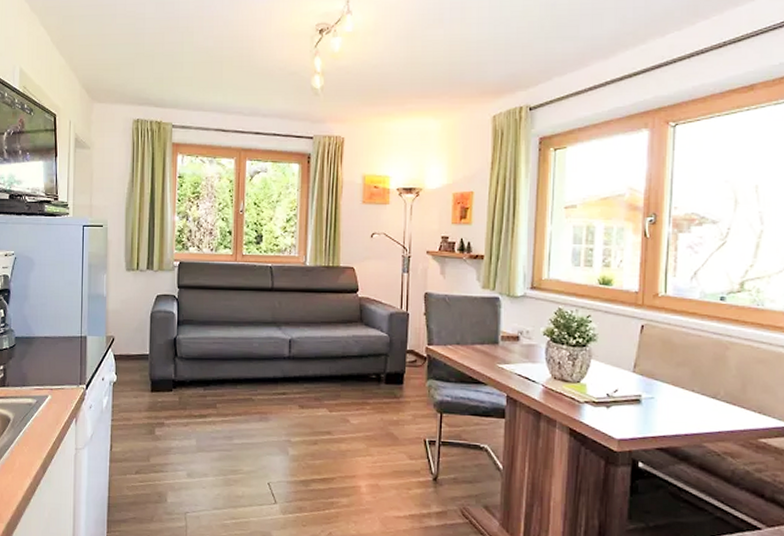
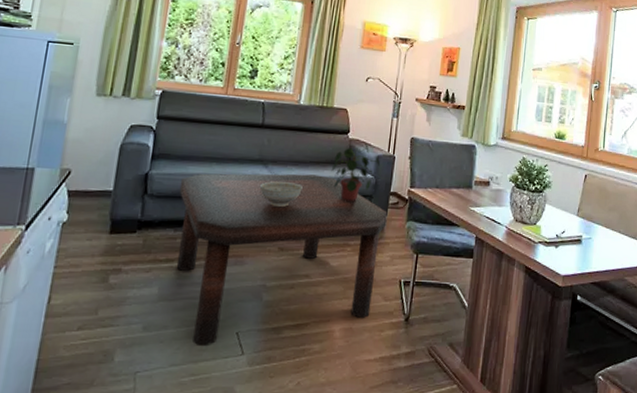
coffee table: none [204,334,405,494] -> present [176,173,388,347]
decorative bowl: none [276,341,316,368] -> present [260,180,303,208]
potted plant: none [343,301,393,360] -> present [331,143,380,201]

